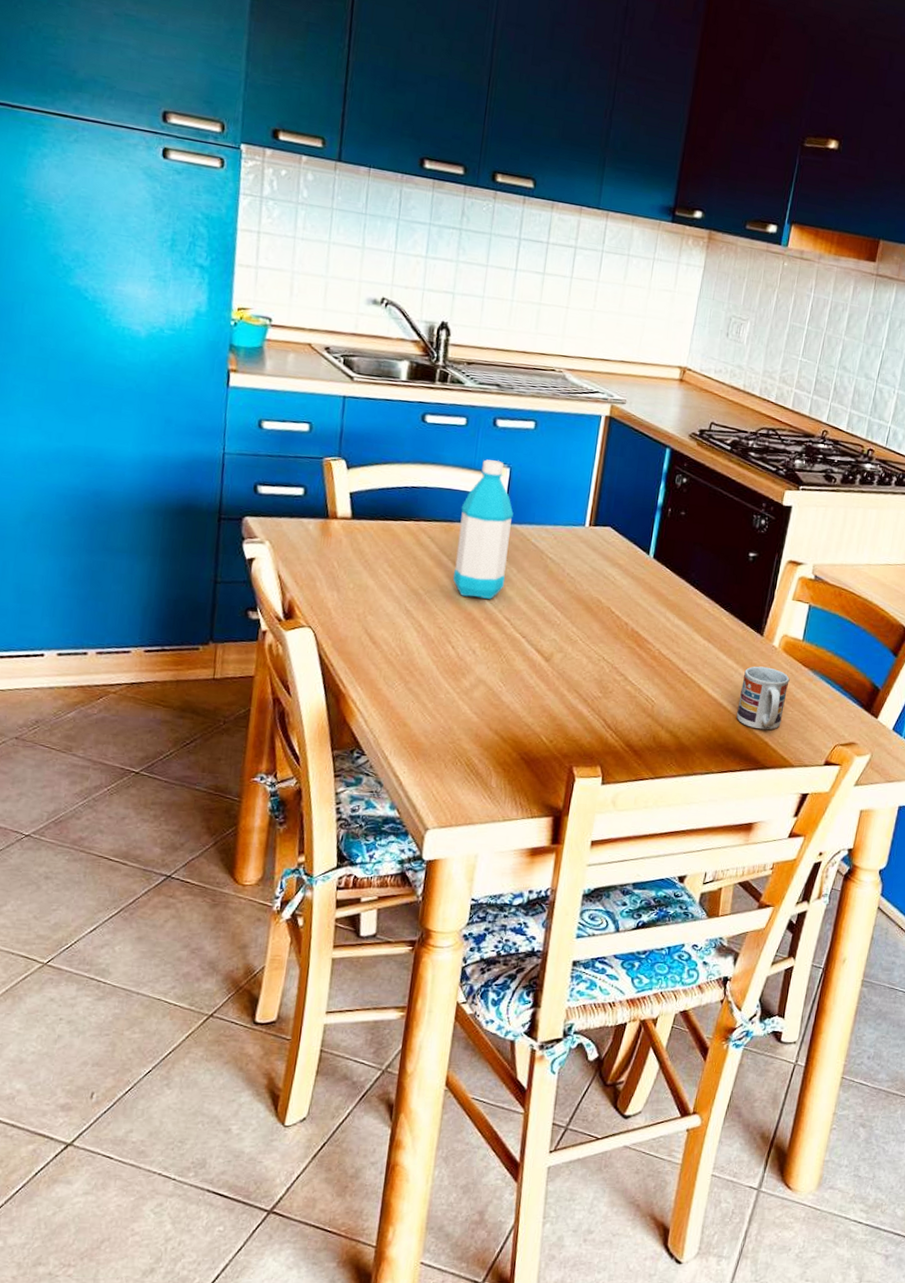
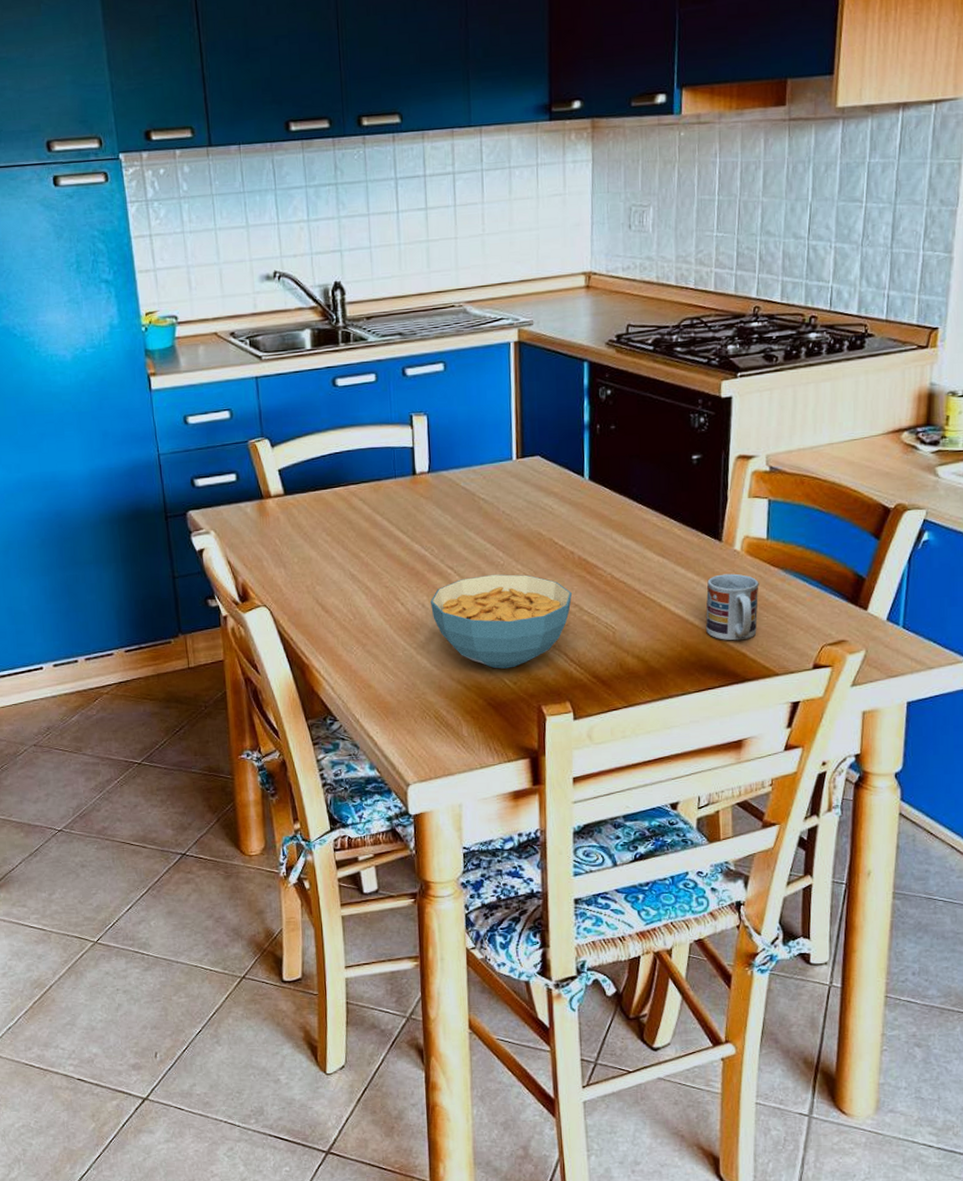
water bottle: present [452,459,514,599] -> none [385,410,442,552]
cereal bowl: none [481,631,621,726] -> present [430,574,573,669]

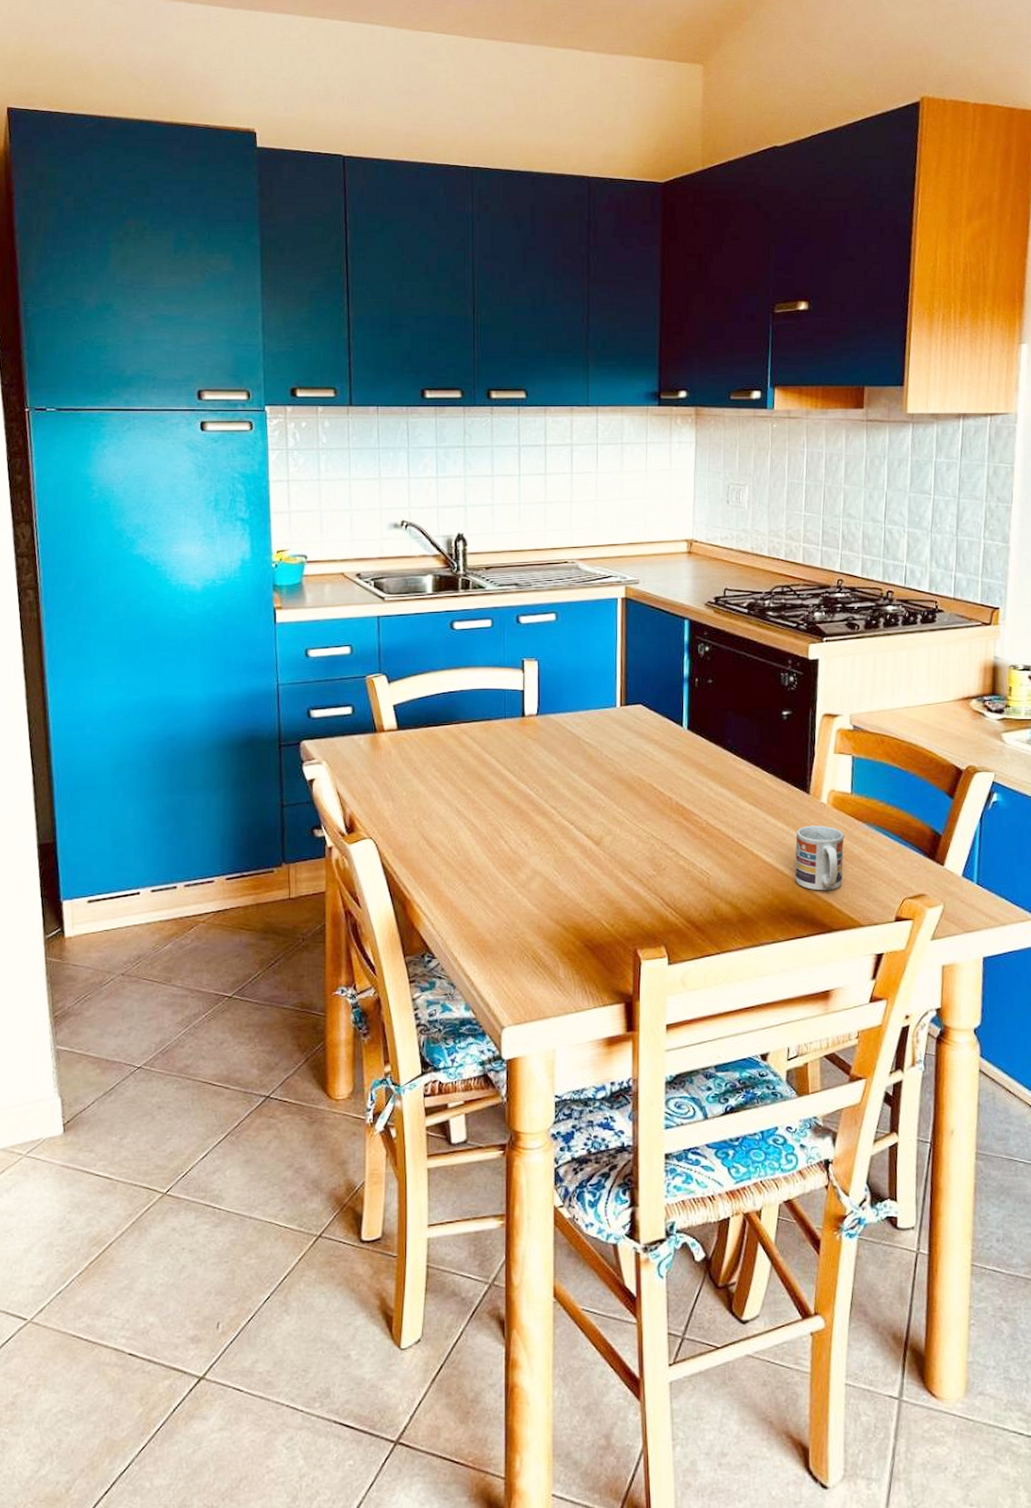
cereal bowl: present [430,574,573,669] -> none [532,816,670,911]

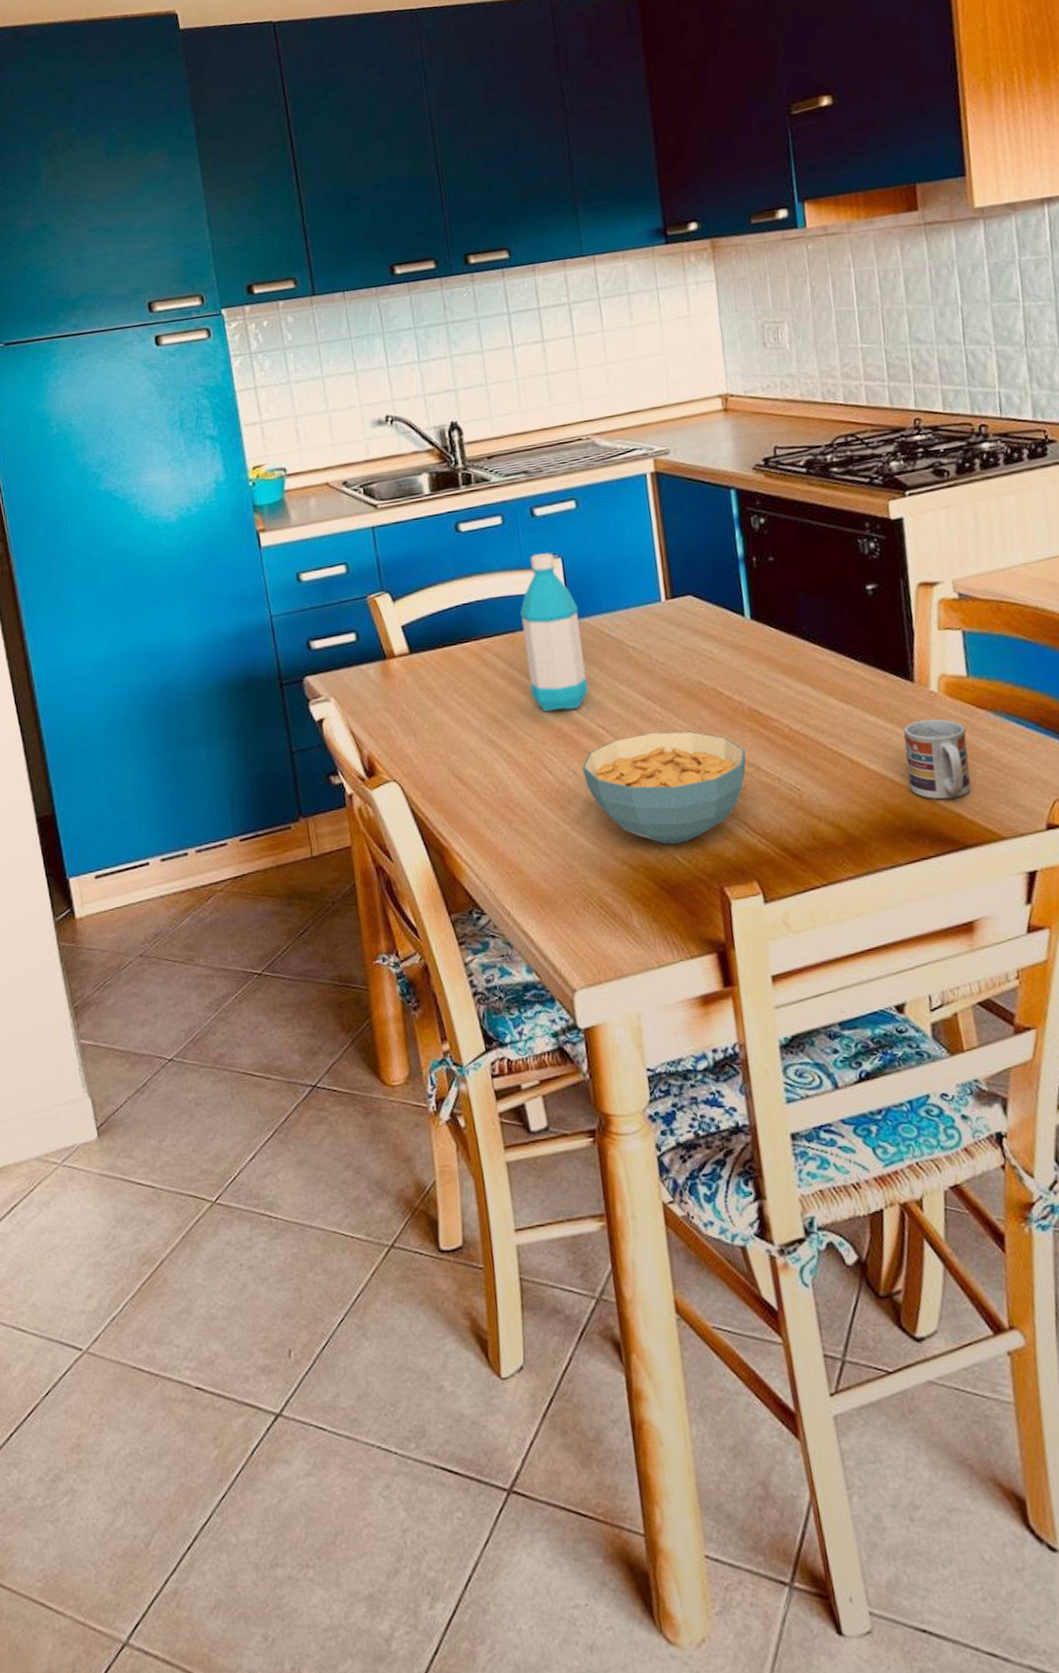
water bottle: none [496,656,547,791] -> present [519,553,589,712]
cereal bowl: none [532,816,670,911] -> present [581,731,746,845]

